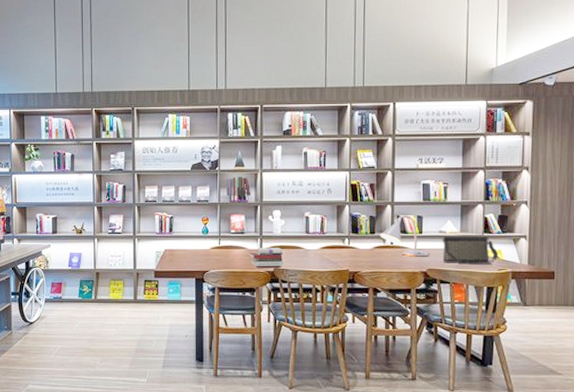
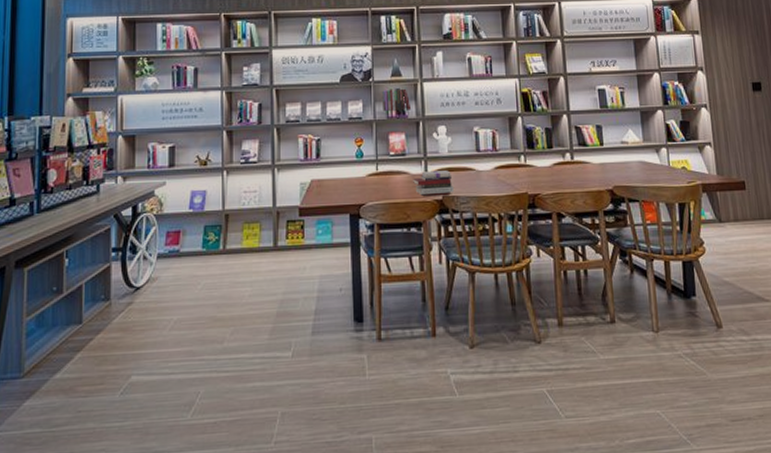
table lamp: present [379,215,430,257] -> none [558,125,615,173]
handbag: present [442,236,499,265] -> none [625,145,686,179]

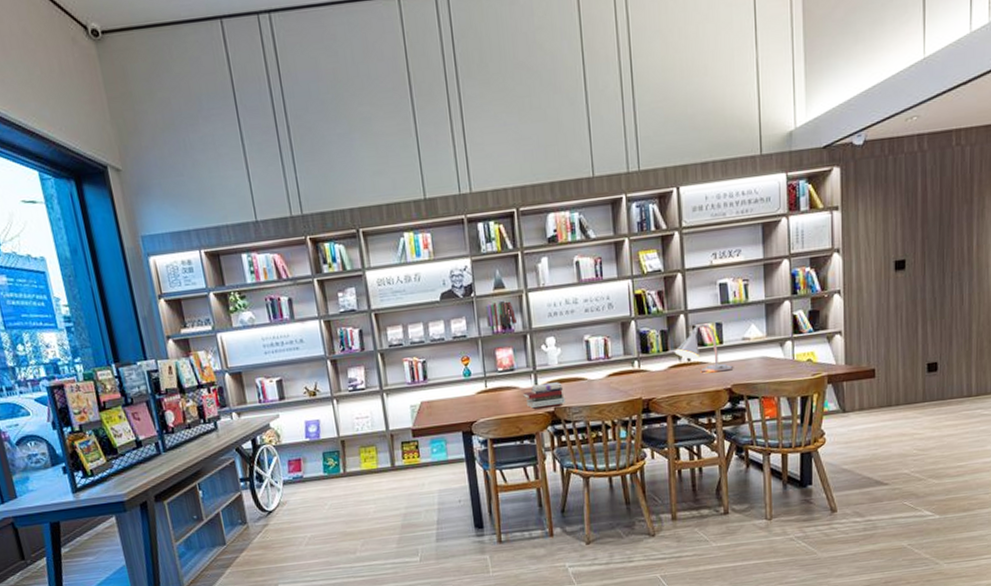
table lamp: none [558,125,615,173] -> present [674,323,734,373]

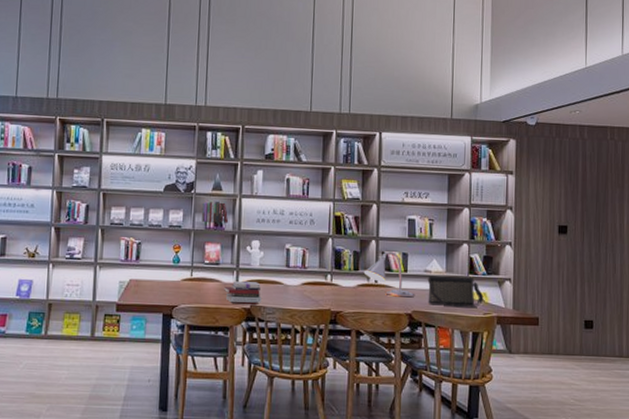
handbag: none [746,337,812,375] -> present [427,275,484,309]

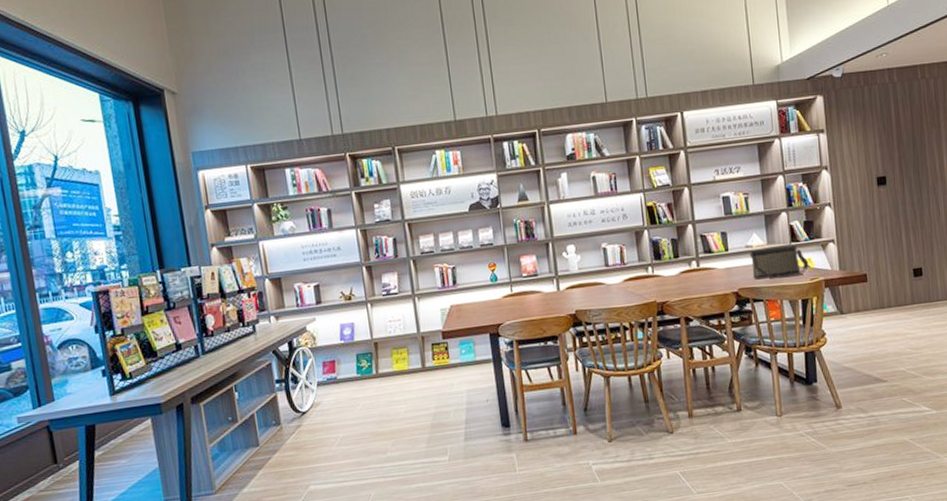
books: present [201,201,229,223] -> none [510,211,541,237]
books: present [224,281,261,304] -> none [546,286,586,312]
table lamp: present [363,251,415,298] -> none [684,233,739,278]

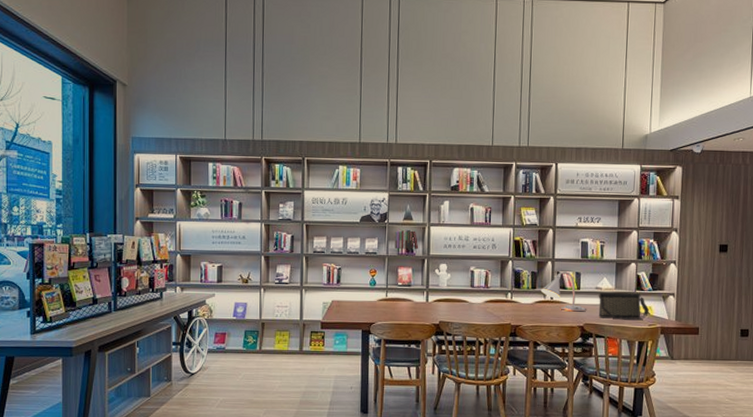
books: none [510,211,541,237] -> present [394,229,419,250]
table lamp: none [684,233,739,278] -> present [540,271,587,312]

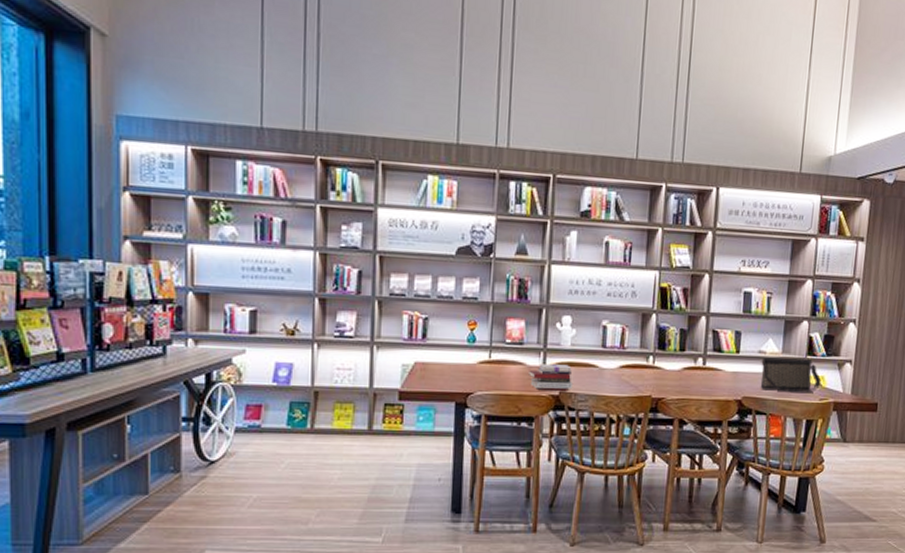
books: present [394,229,419,250] -> none [502,267,536,295]
books: none [416,300,449,320] -> present [529,363,572,391]
table lamp: present [540,271,587,312] -> none [690,329,747,382]

